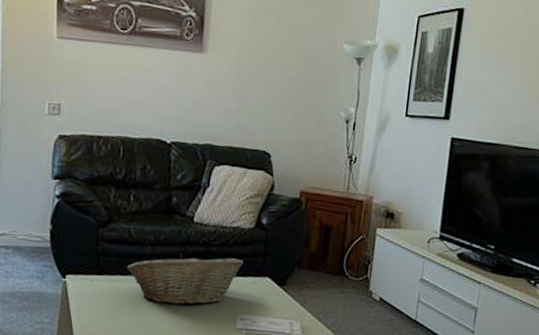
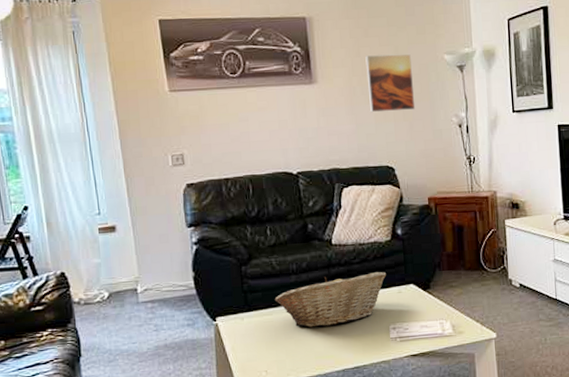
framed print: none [256,32,309,97] -> present [365,54,416,113]

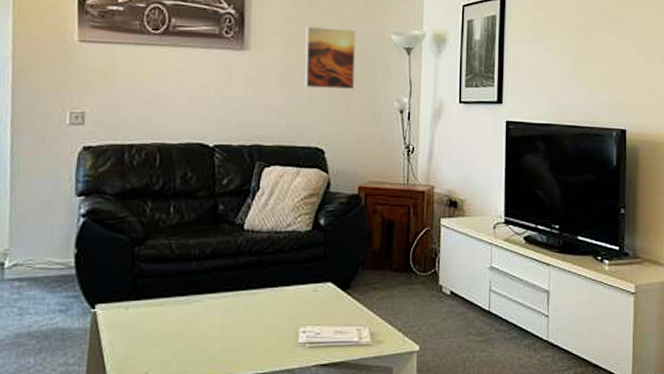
fruit basket: present [274,271,387,328] -> none [168,264,303,324]

